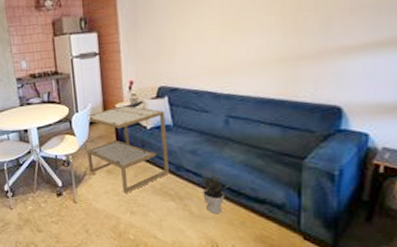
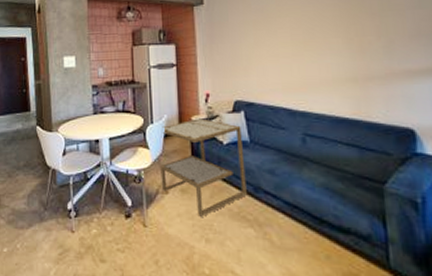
potted plant: present [201,172,231,213] -> none [281,195,312,244]

